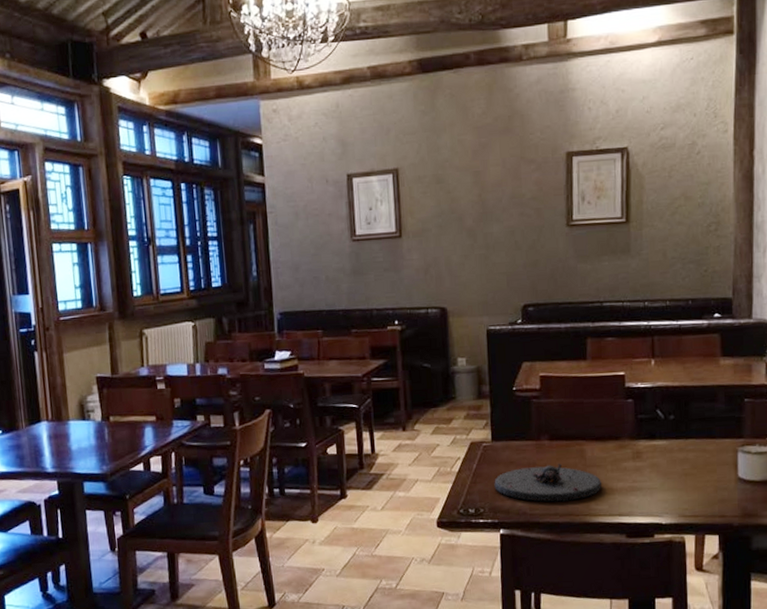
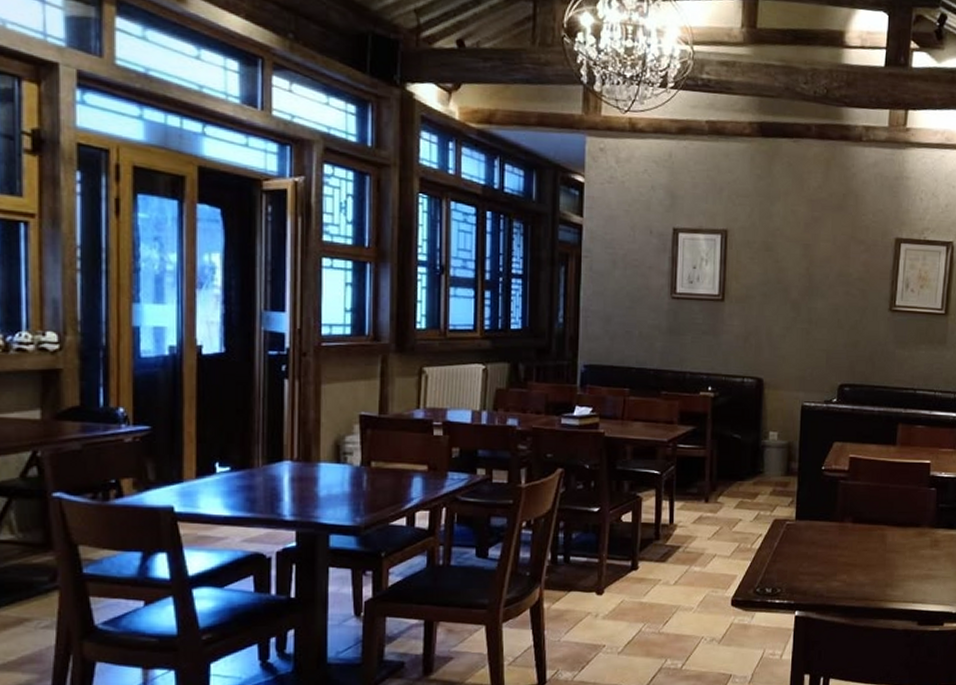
plate: present [494,463,602,502] -> none [794,546,900,586]

